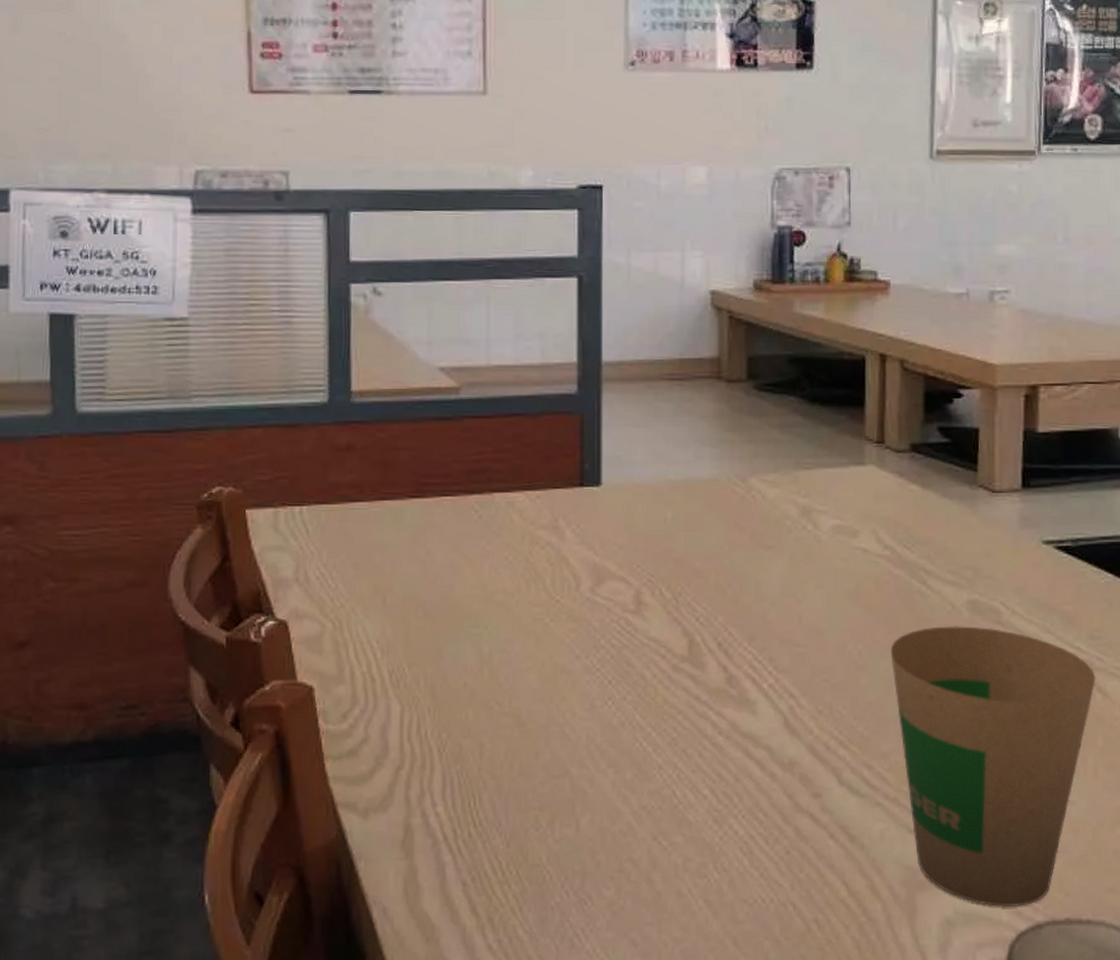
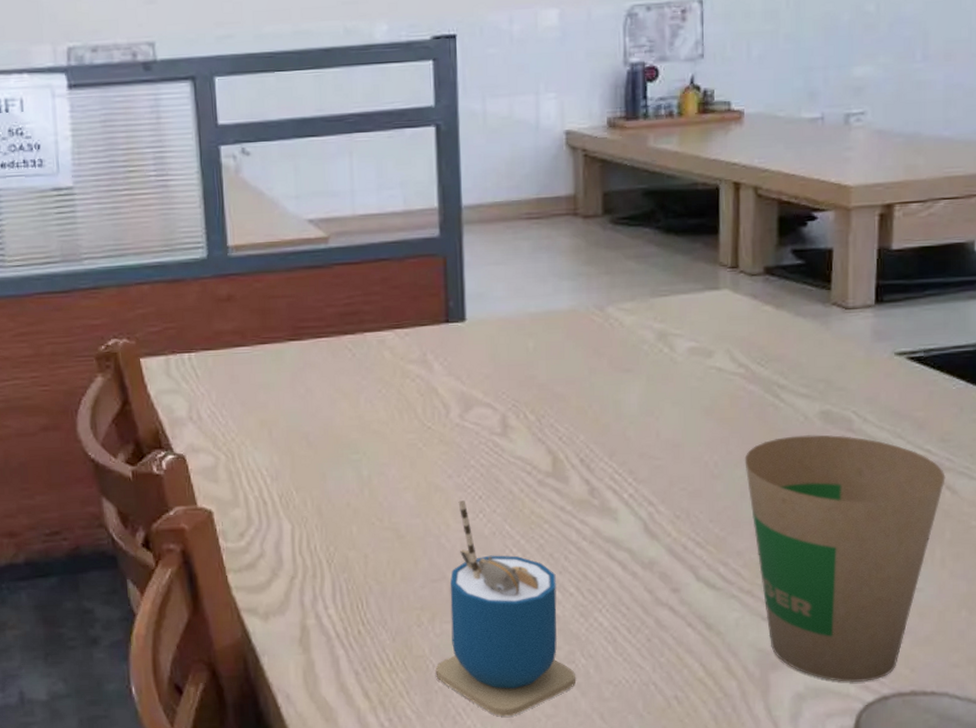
cup: none [553,685,707,940] -> present [435,500,575,717]

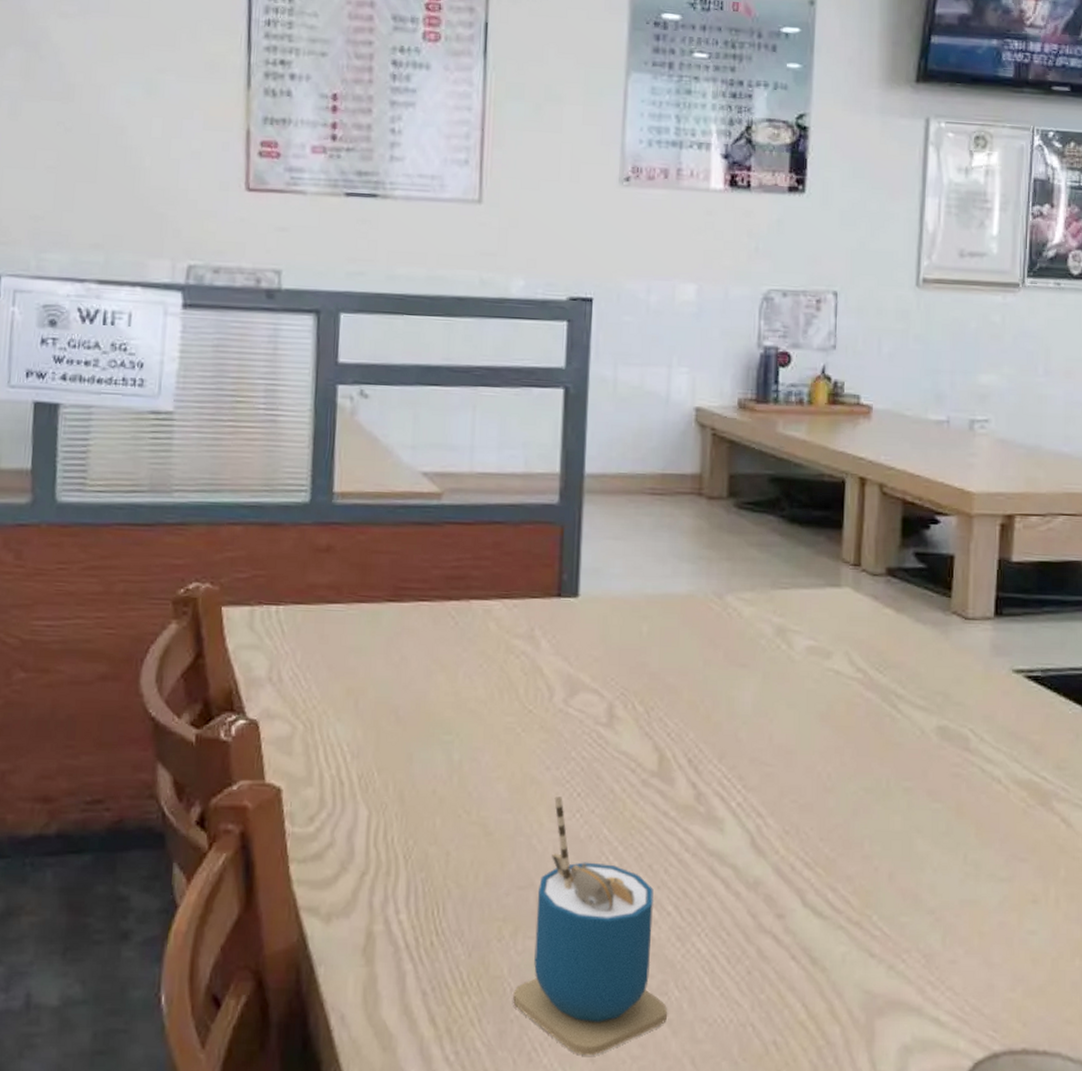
paper cup: present [744,435,945,683] -> none [859,751,1061,1036]

